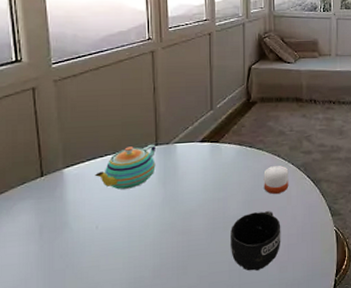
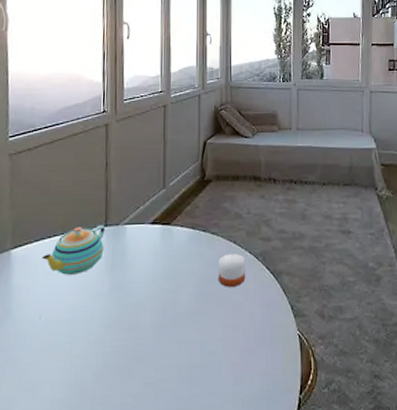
mug: present [231,211,281,271] -> none [180,307,237,380]

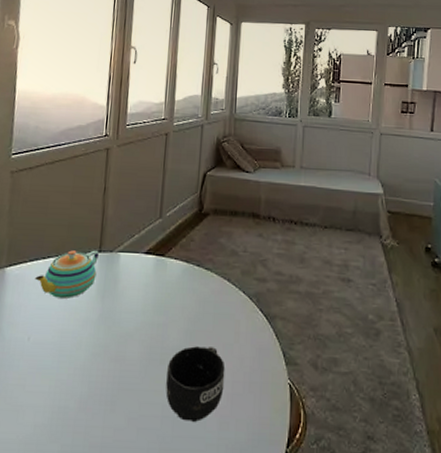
mug: none [180,307,237,380] -> present [166,346,225,422]
candle: present [218,254,246,287] -> none [209,292,239,327]

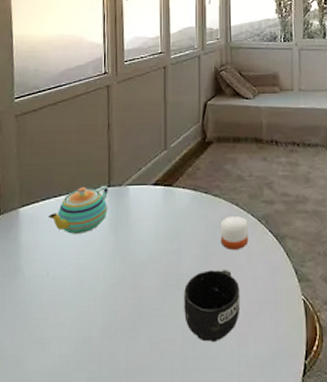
candle: none [209,292,239,327] -> present [220,216,249,250]

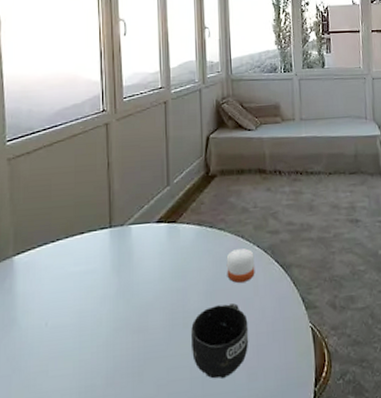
teapot: present [48,185,108,234] -> none [46,226,109,280]

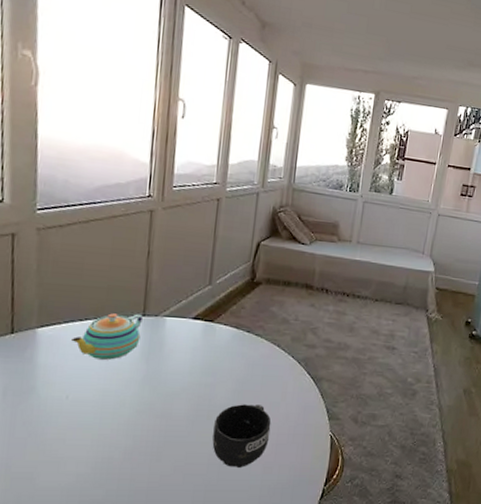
teapot: none [46,226,109,280] -> present [71,313,143,360]
candle: present [226,248,255,283] -> none [257,356,288,387]

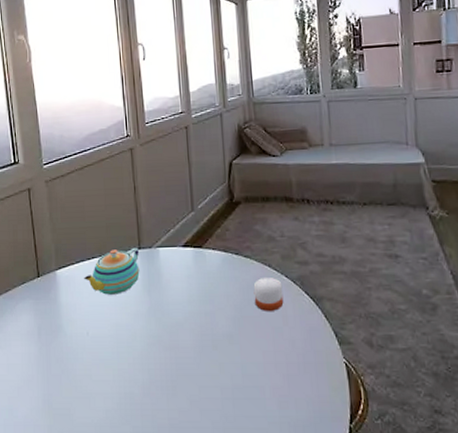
mug: present [212,404,271,468] -> none [220,331,279,402]
candle: none [257,356,288,387] -> present [253,278,284,311]

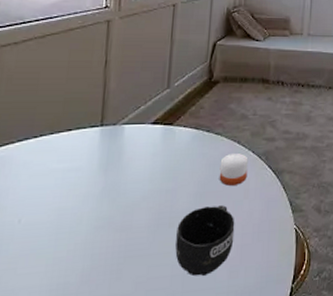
teapot: present [84,247,140,295] -> none [25,124,100,176]
mug: none [220,331,279,402] -> present [175,205,235,276]

